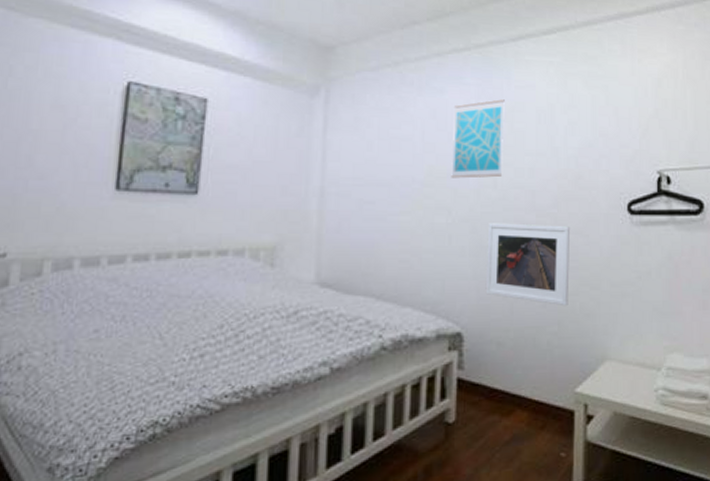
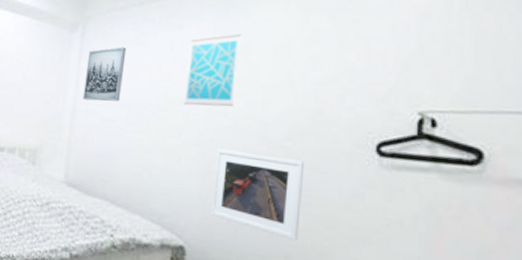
wall art: none [332,114,382,181] -> present [82,47,127,102]

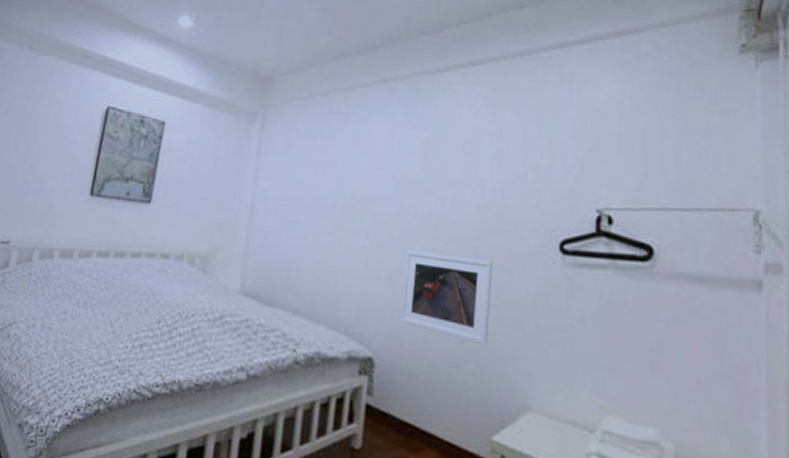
wall art: present [82,47,127,102] -> none [262,140,311,200]
wall art: present [183,34,241,107] -> none [371,128,429,205]

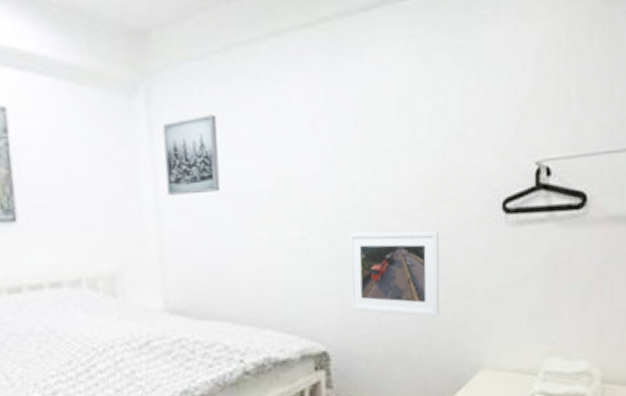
wall art: none [262,140,311,200] -> present [162,114,221,196]

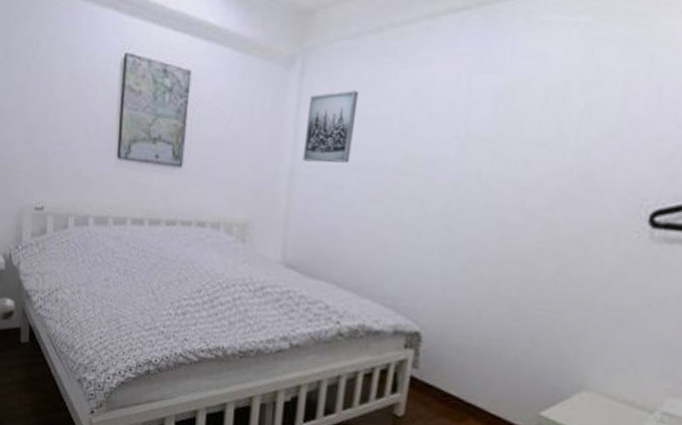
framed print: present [348,231,440,318] -> none [451,221,566,324]

